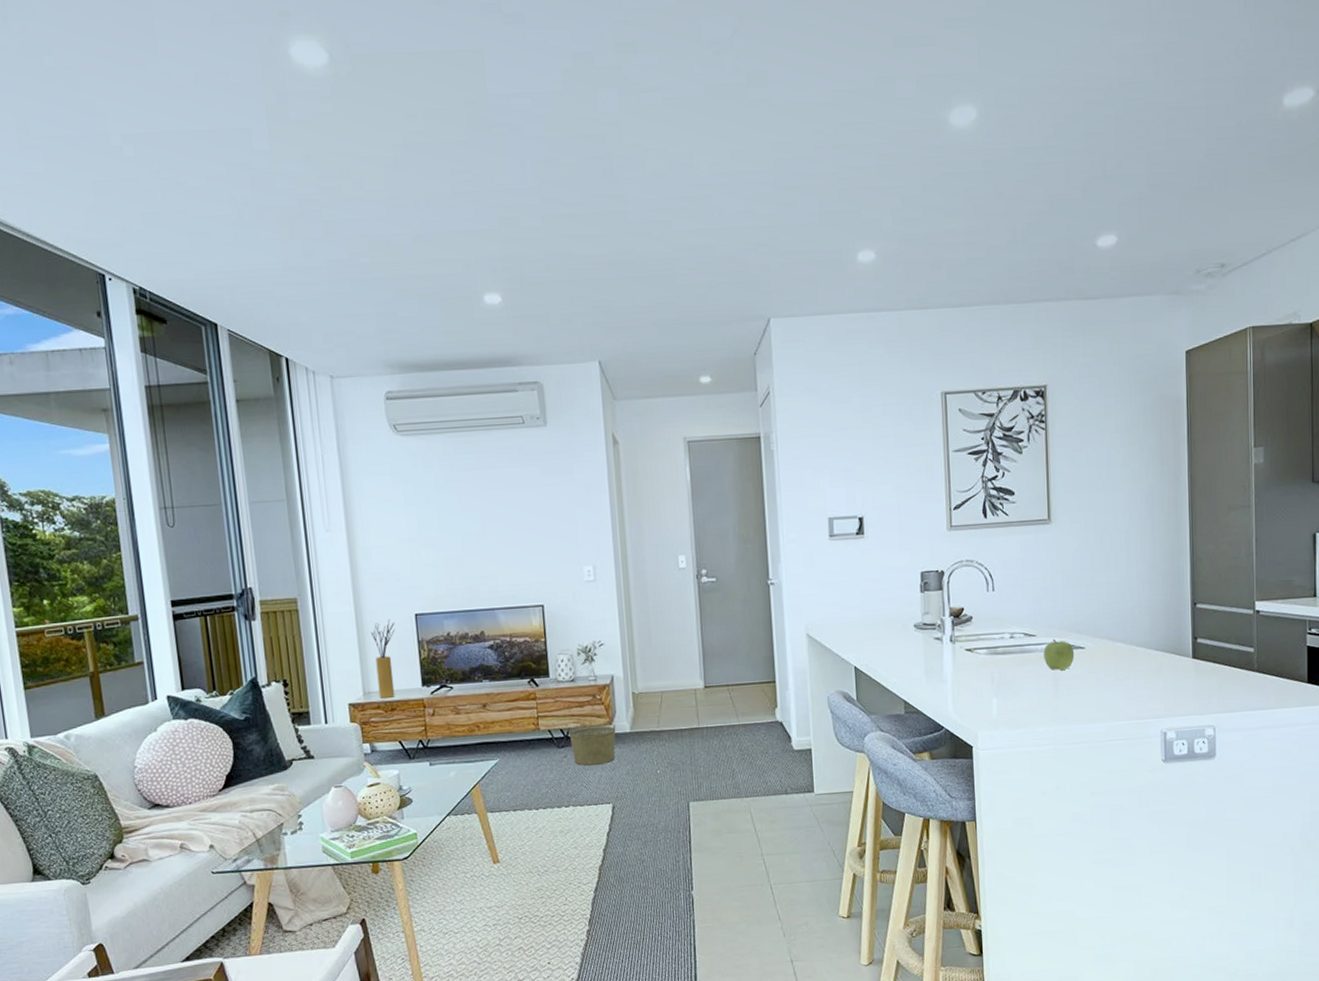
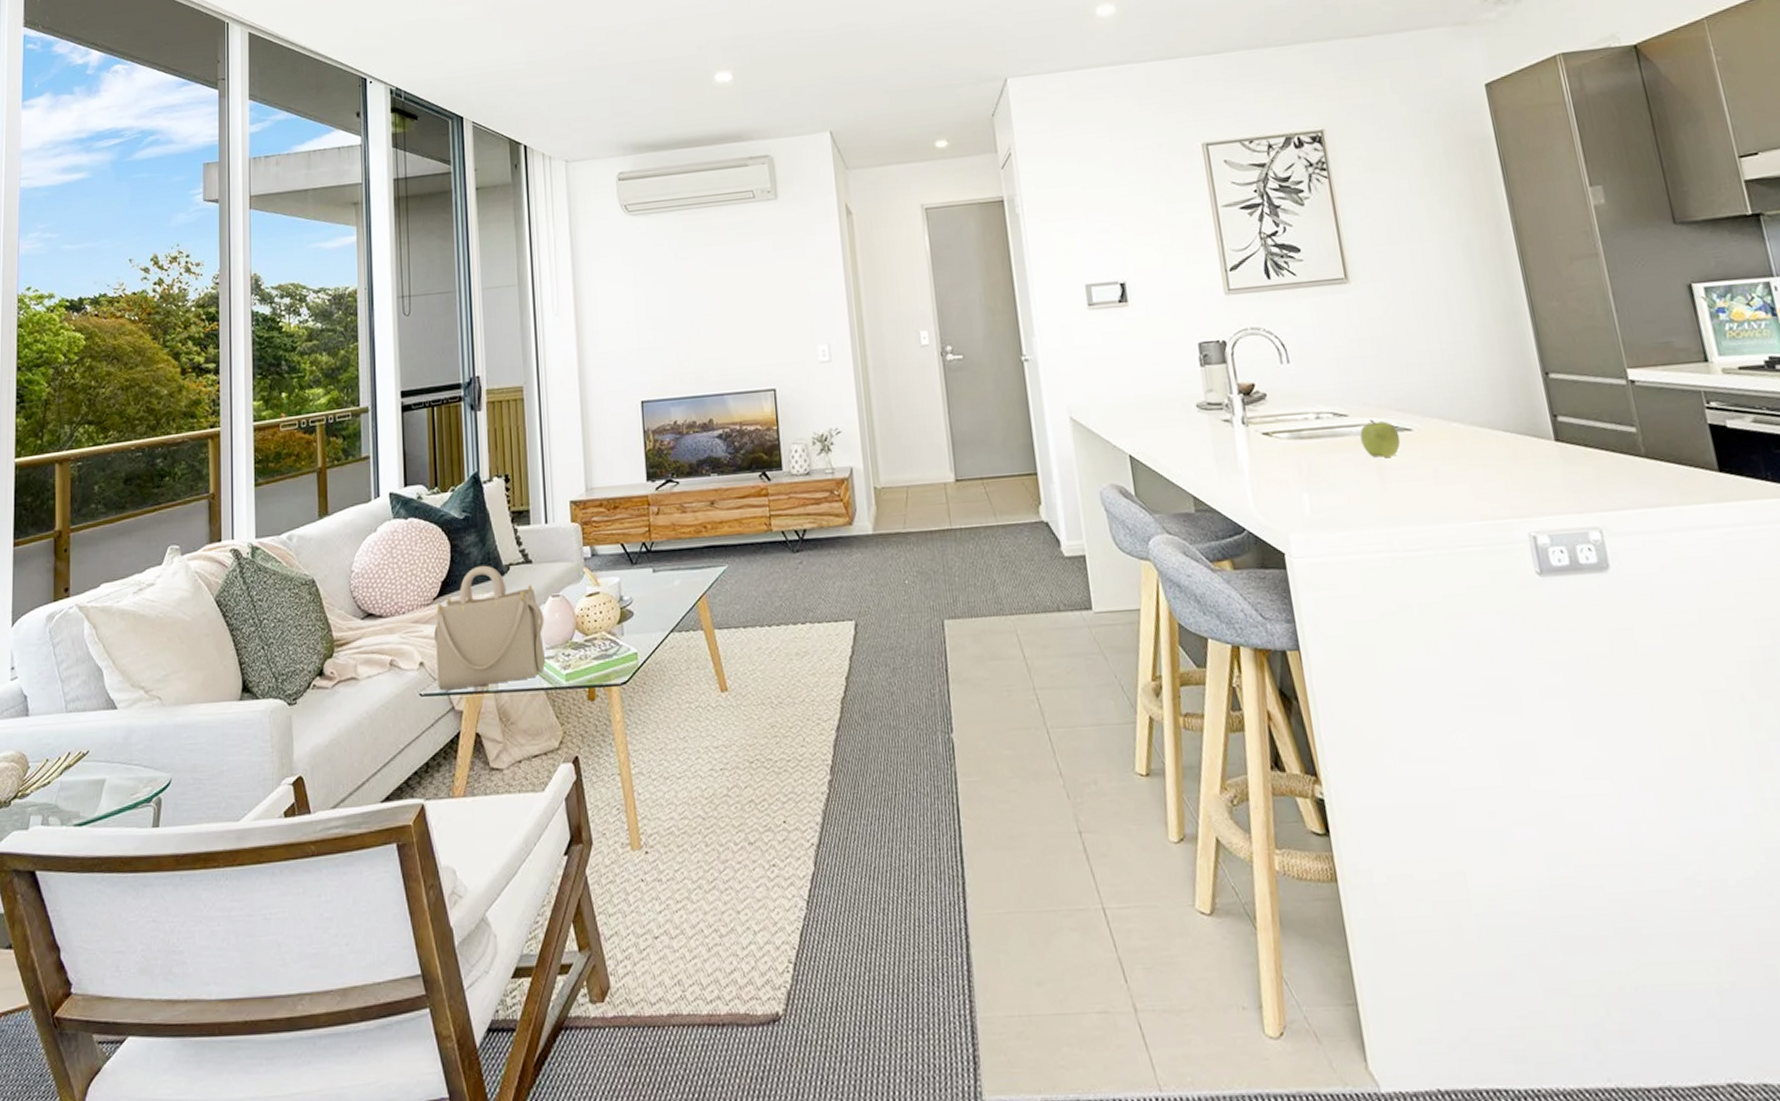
handbag: none [222,760,332,869] -> present [434,565,546,691]
vase: present [370,619,395,700] -> none [595,407,621,496]
basket: present [568,724,616,767] -> none [803,524,857,575]

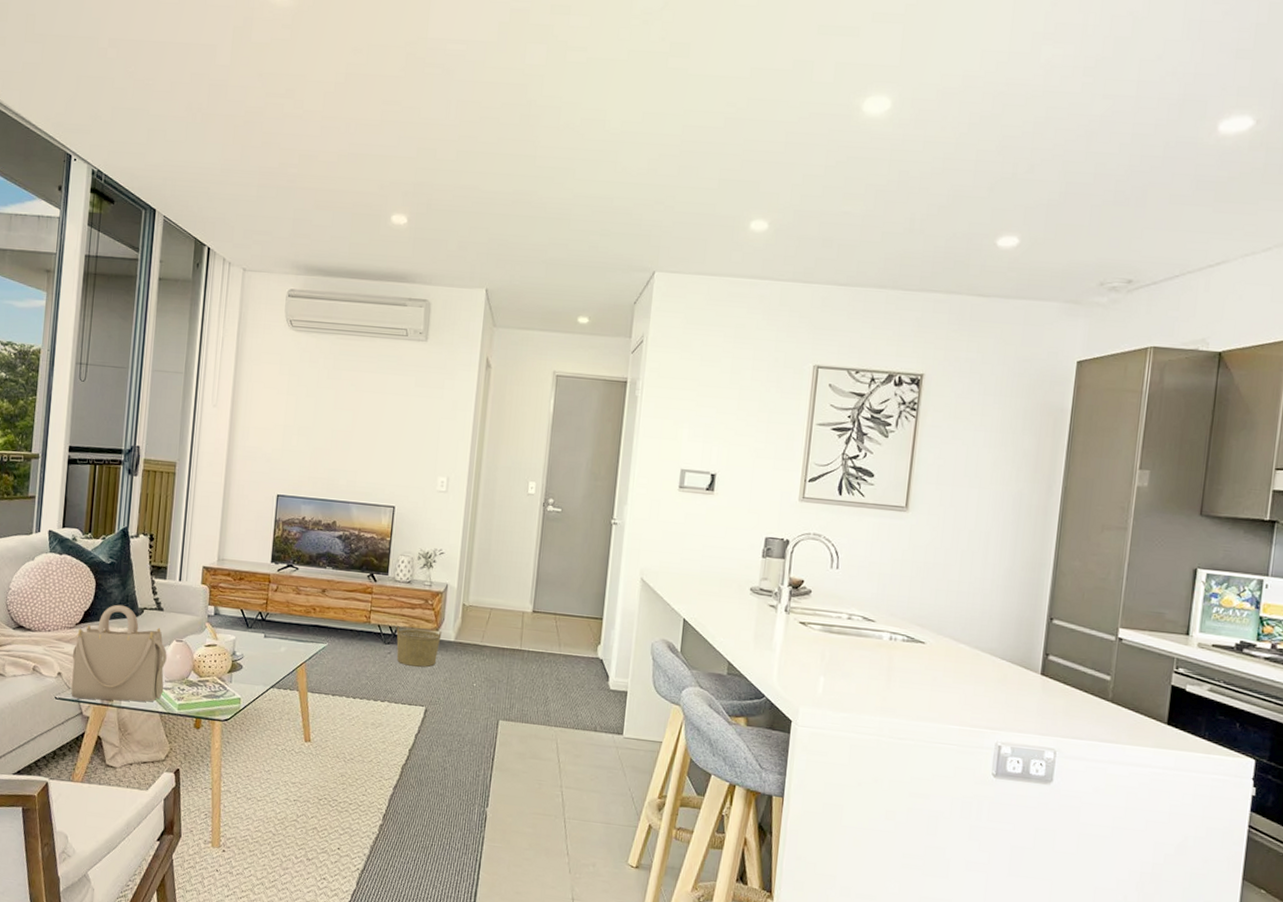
basket: none [803,524,857,575] -> present [396,626,442,668]
fruit: present [1360,419,1401,457] -> none [880,628,914,661]

